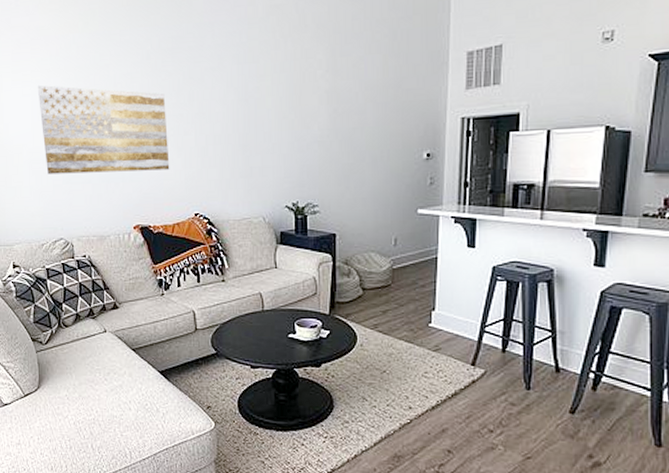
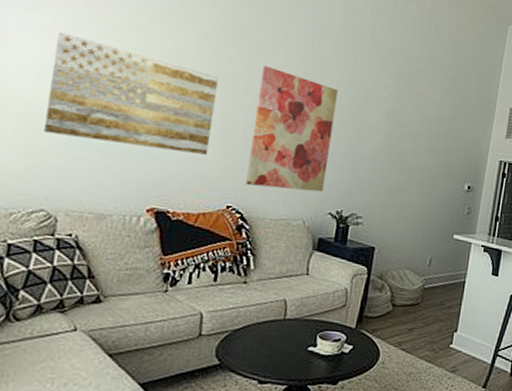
wall art: none [200,71,277,191] -> present [245,65,339,193]

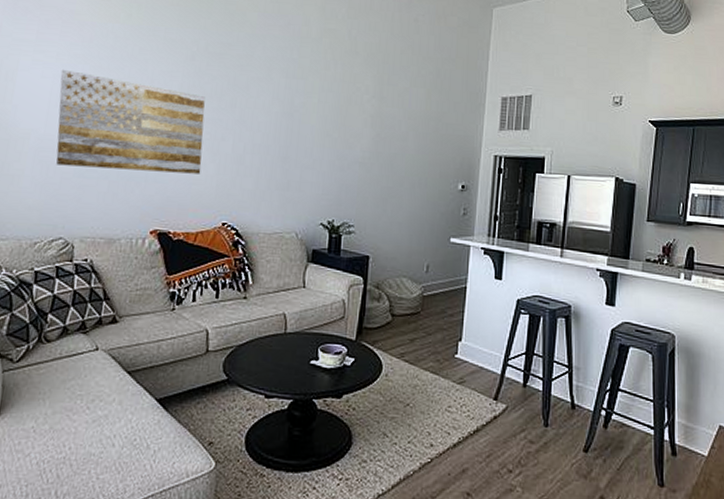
wall art: present [245,65,339,193] -> none [238,80,321,203]

